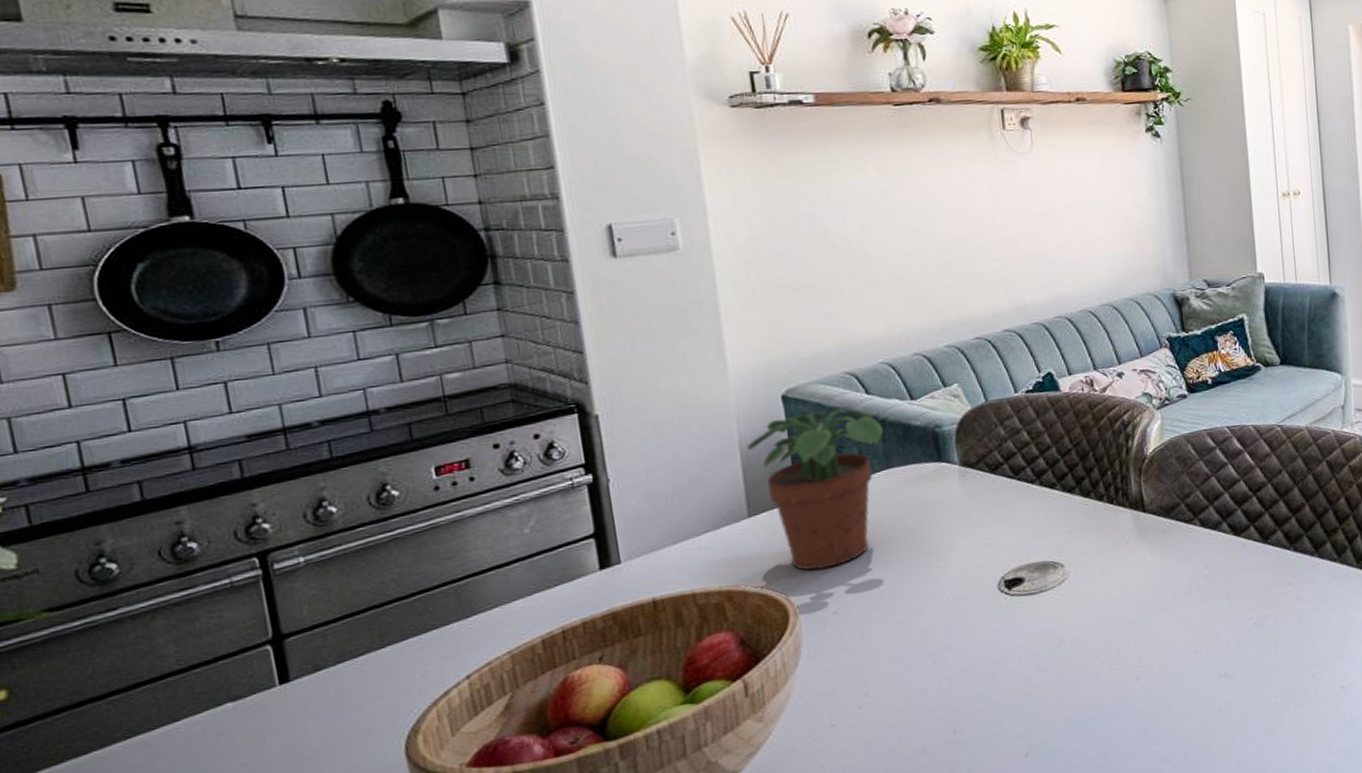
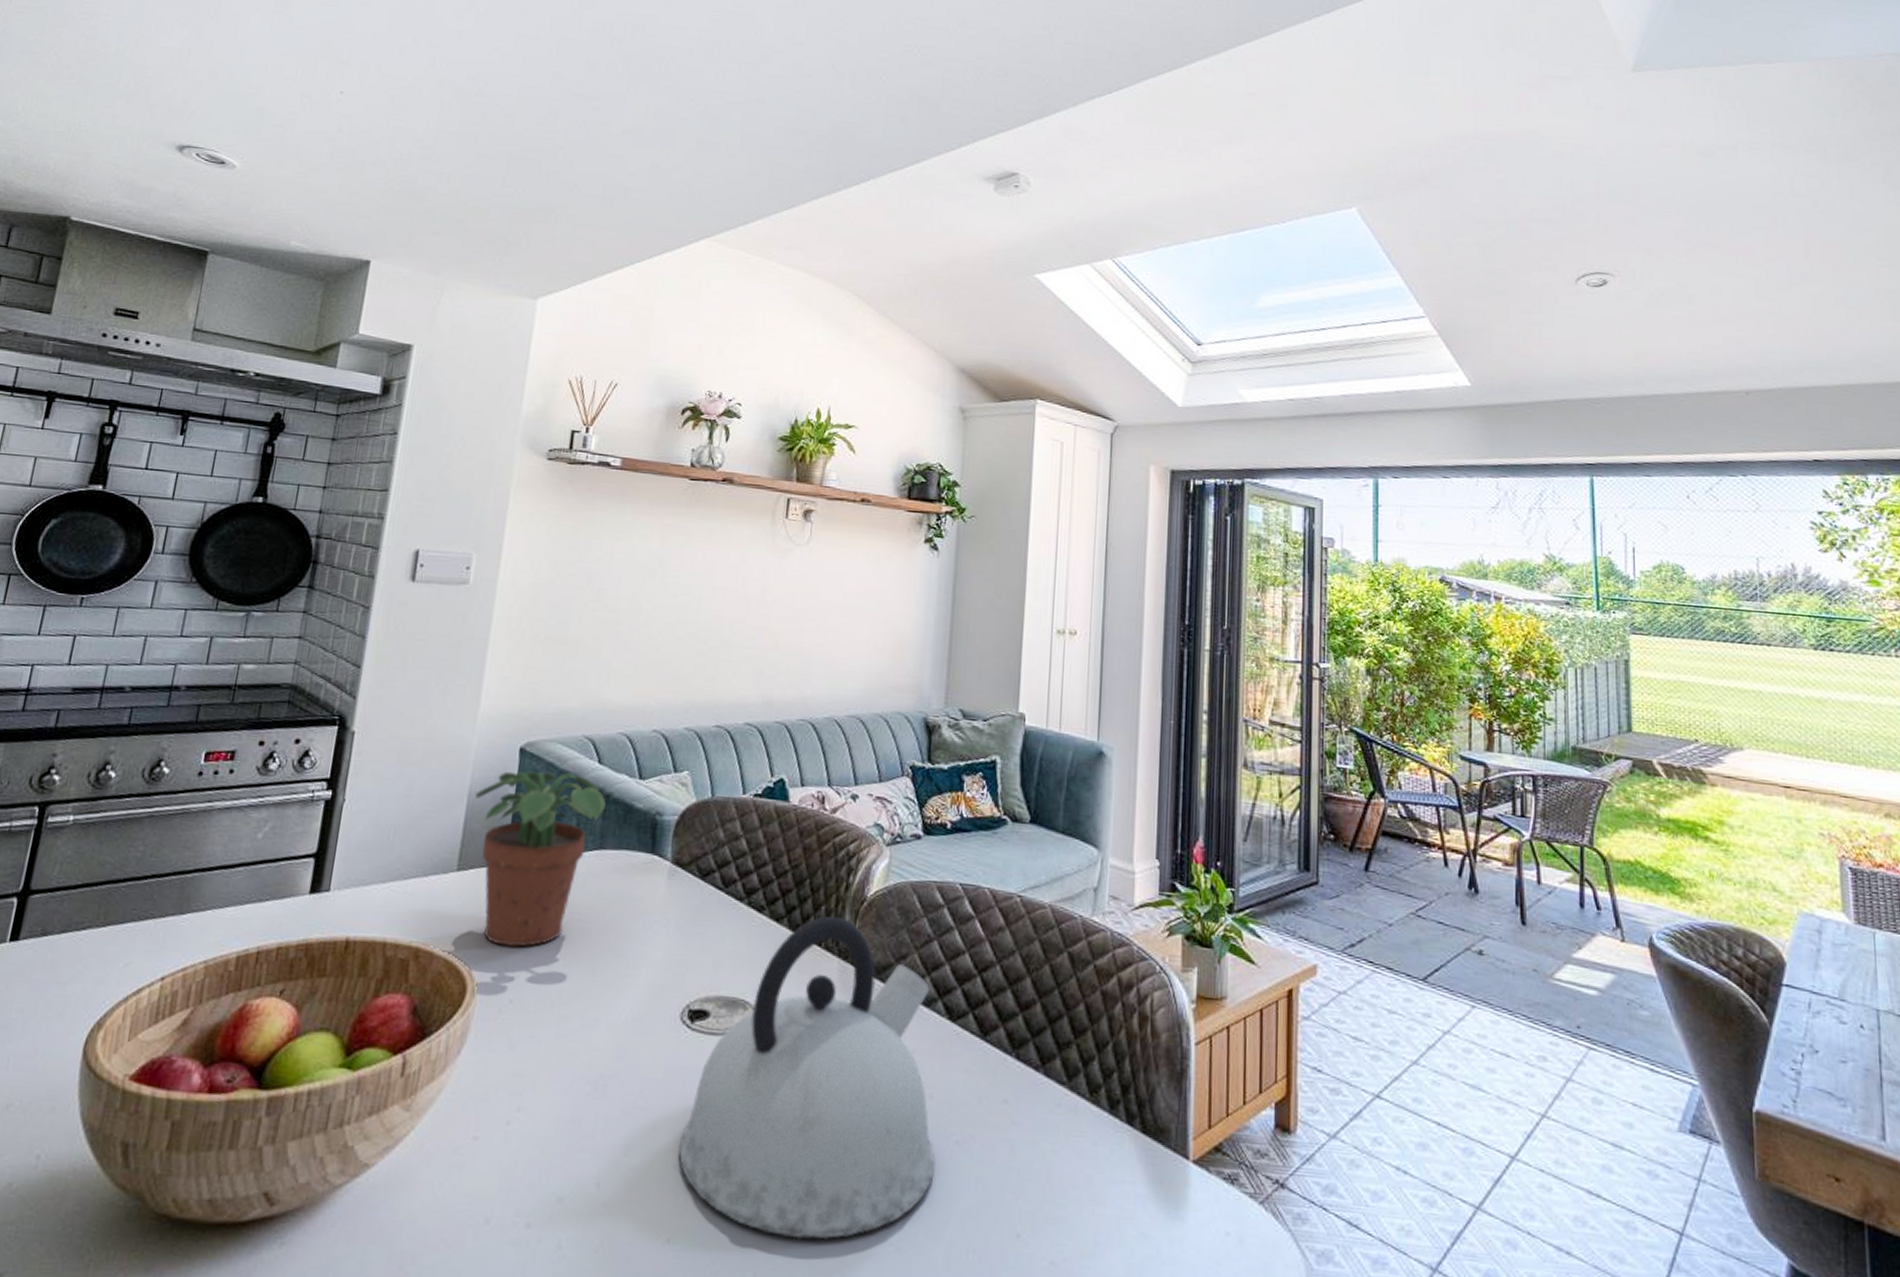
kettle: none [1020,476,1240,728] -> present [678,915,935,1239]

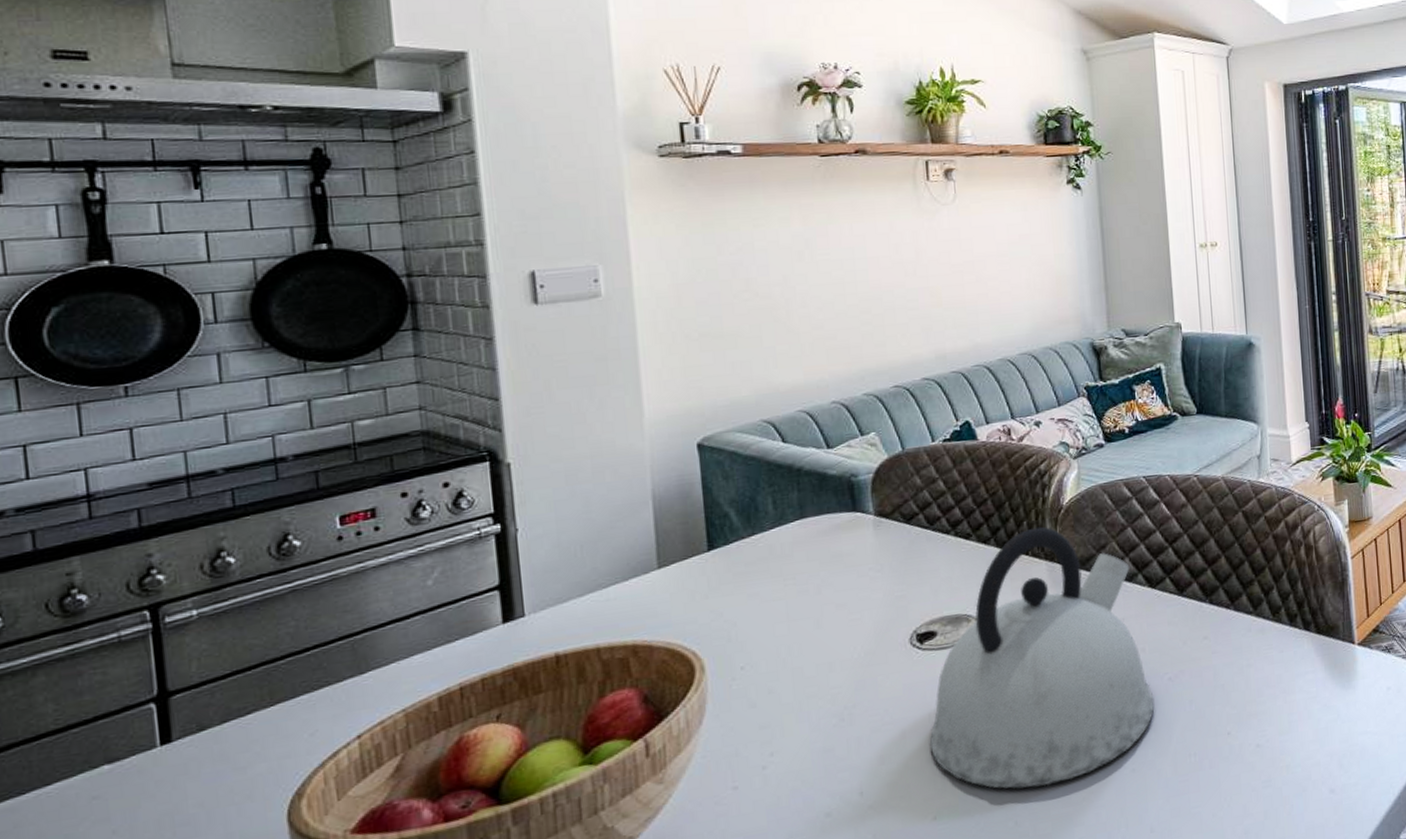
potted plant: present [475,771,606,948] -> none [660,456,798,624]

